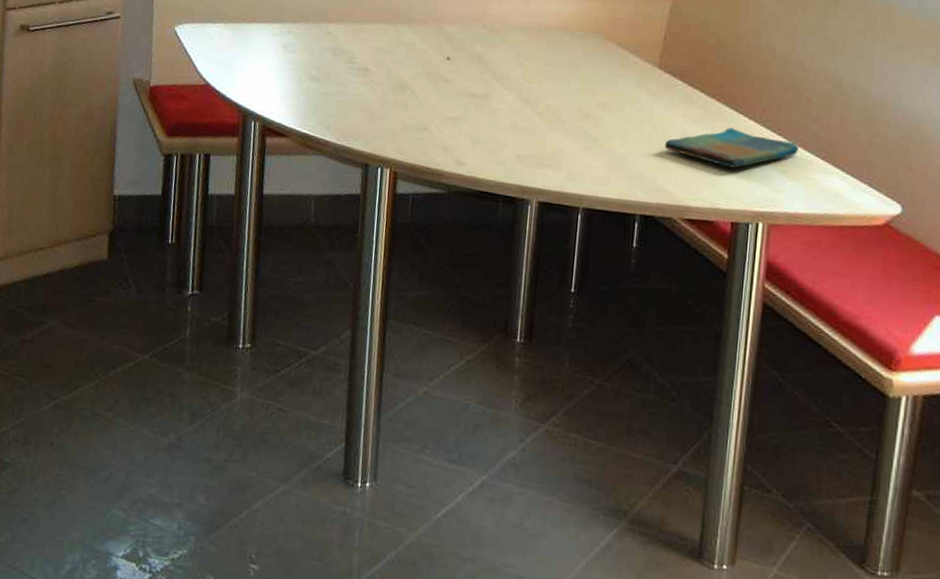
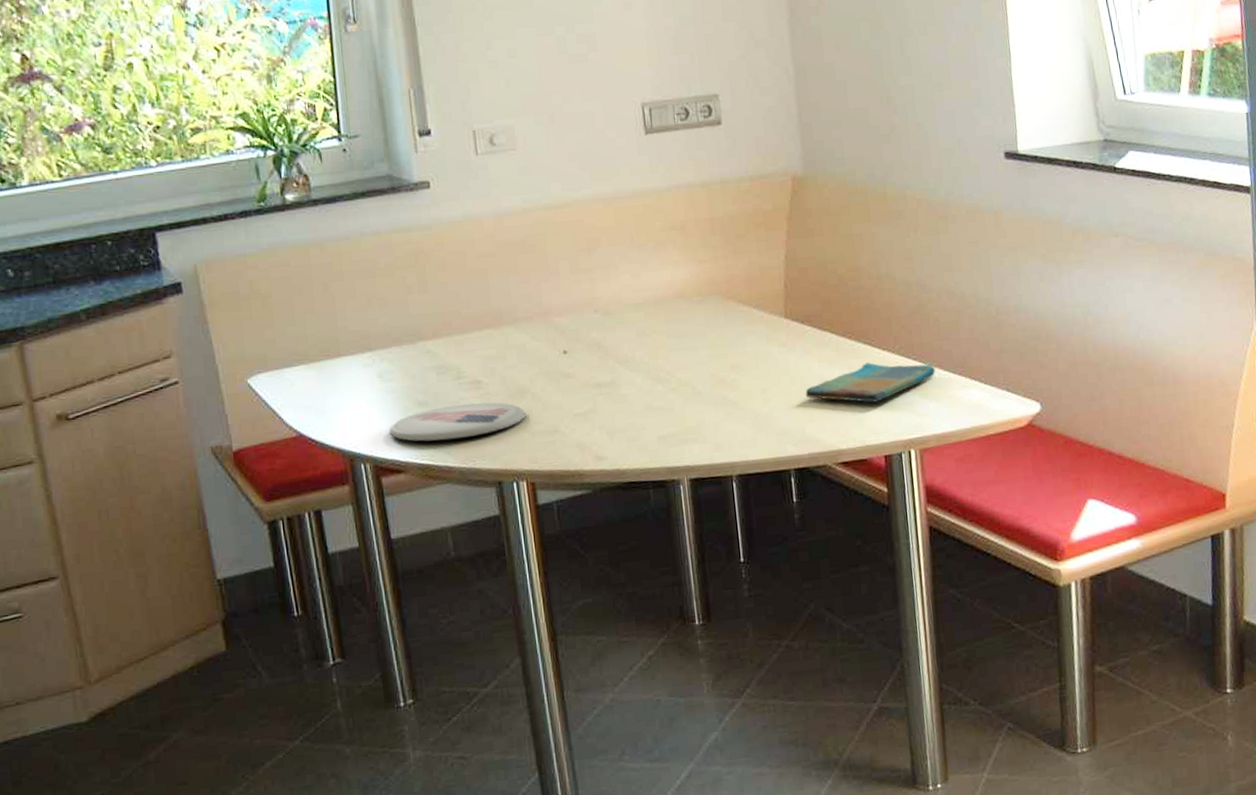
plate: none [282,85,403,119] -> present [389,402,527,442]

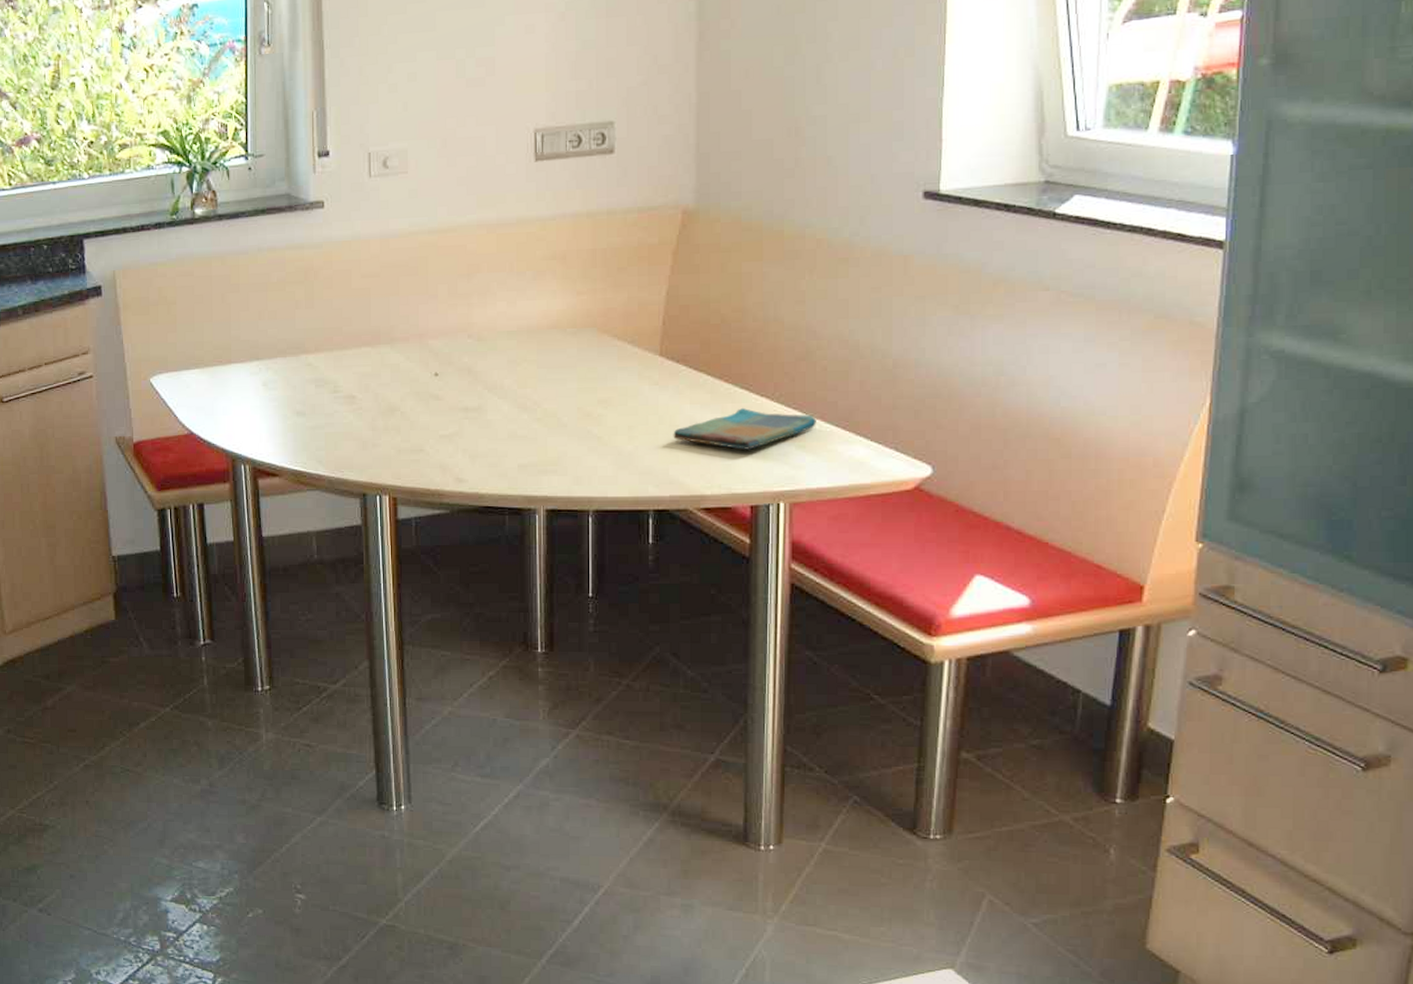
plate: present [389,402,527,442] -> none [269,417,395,450]

